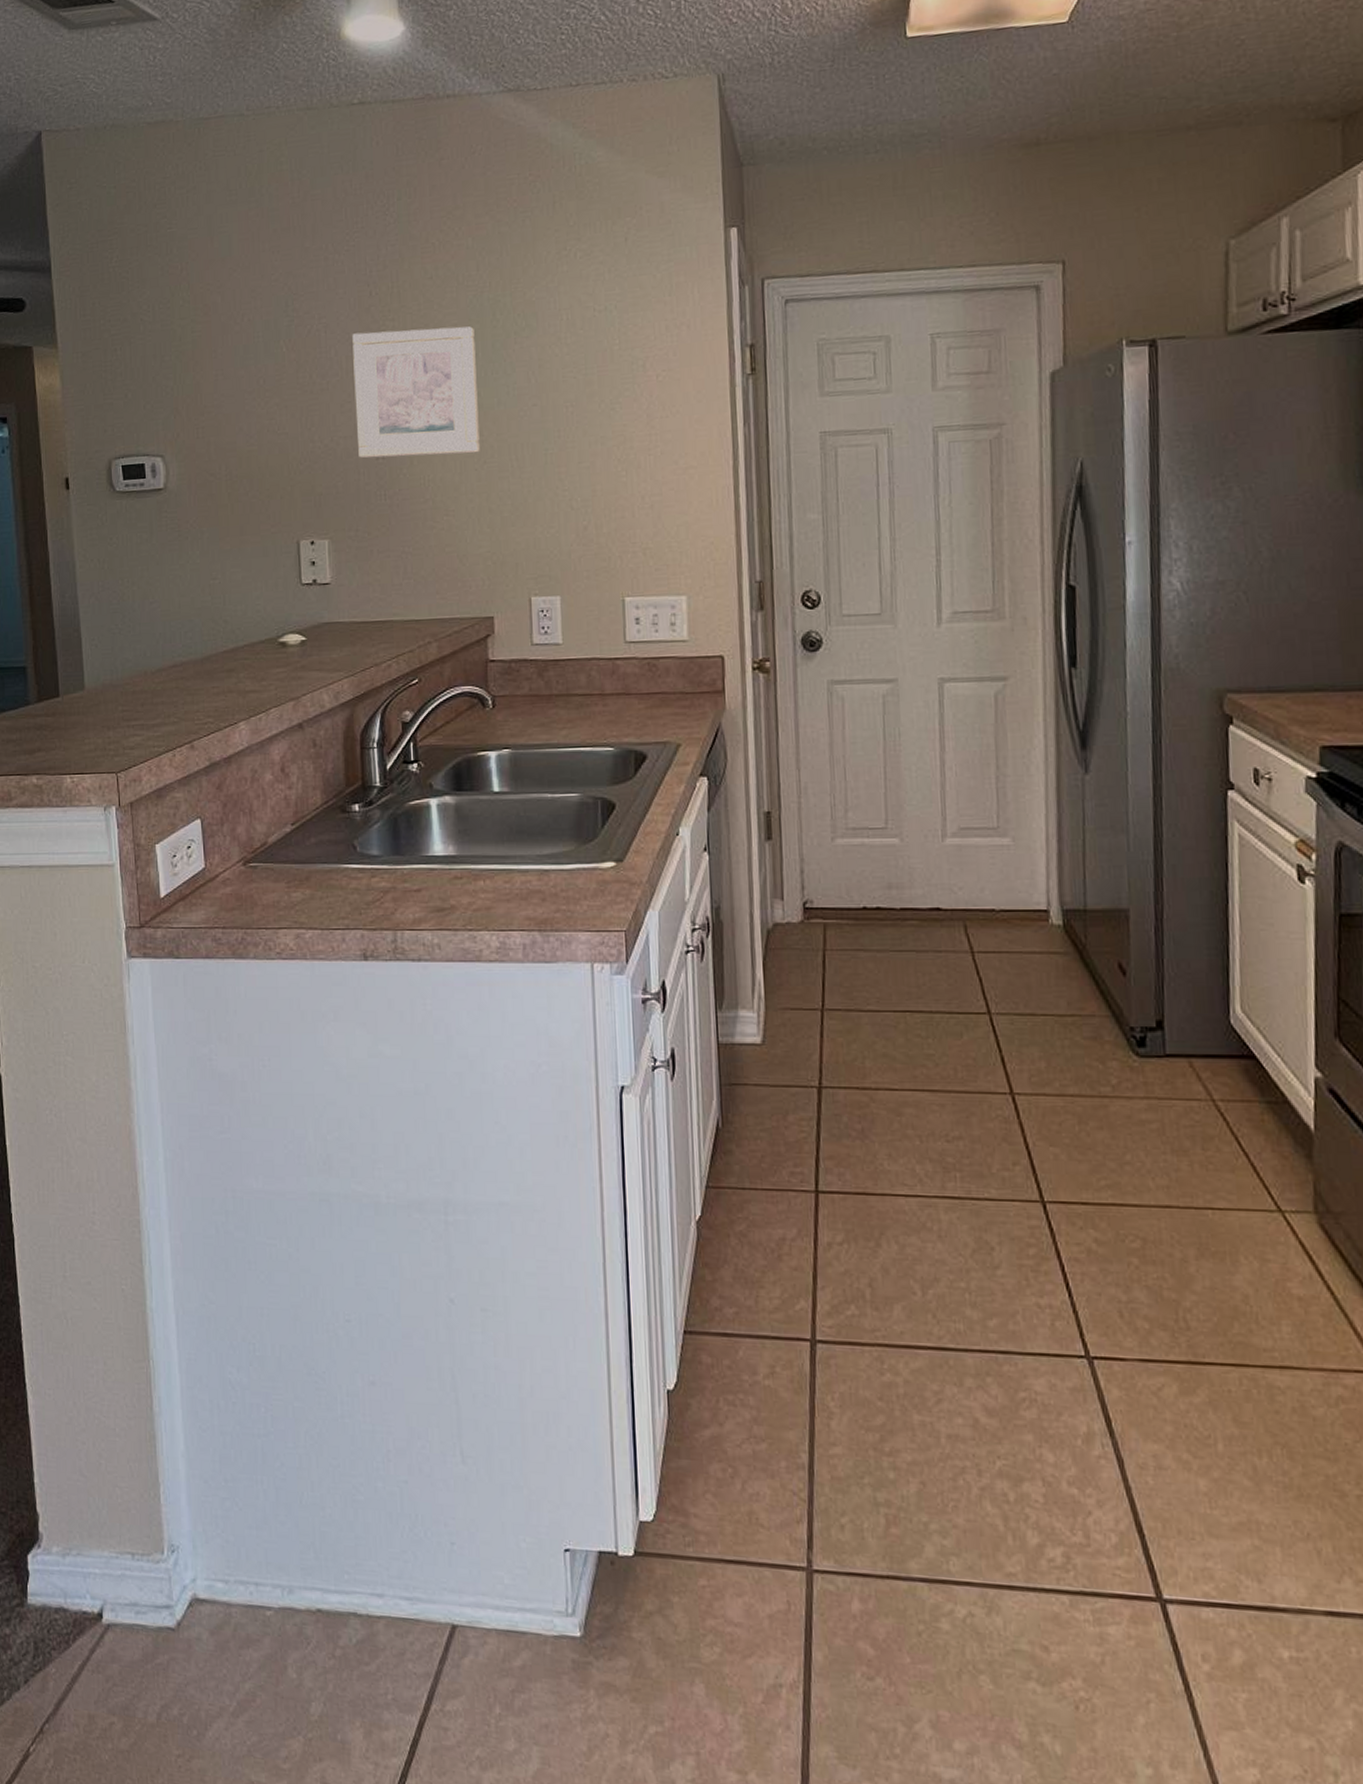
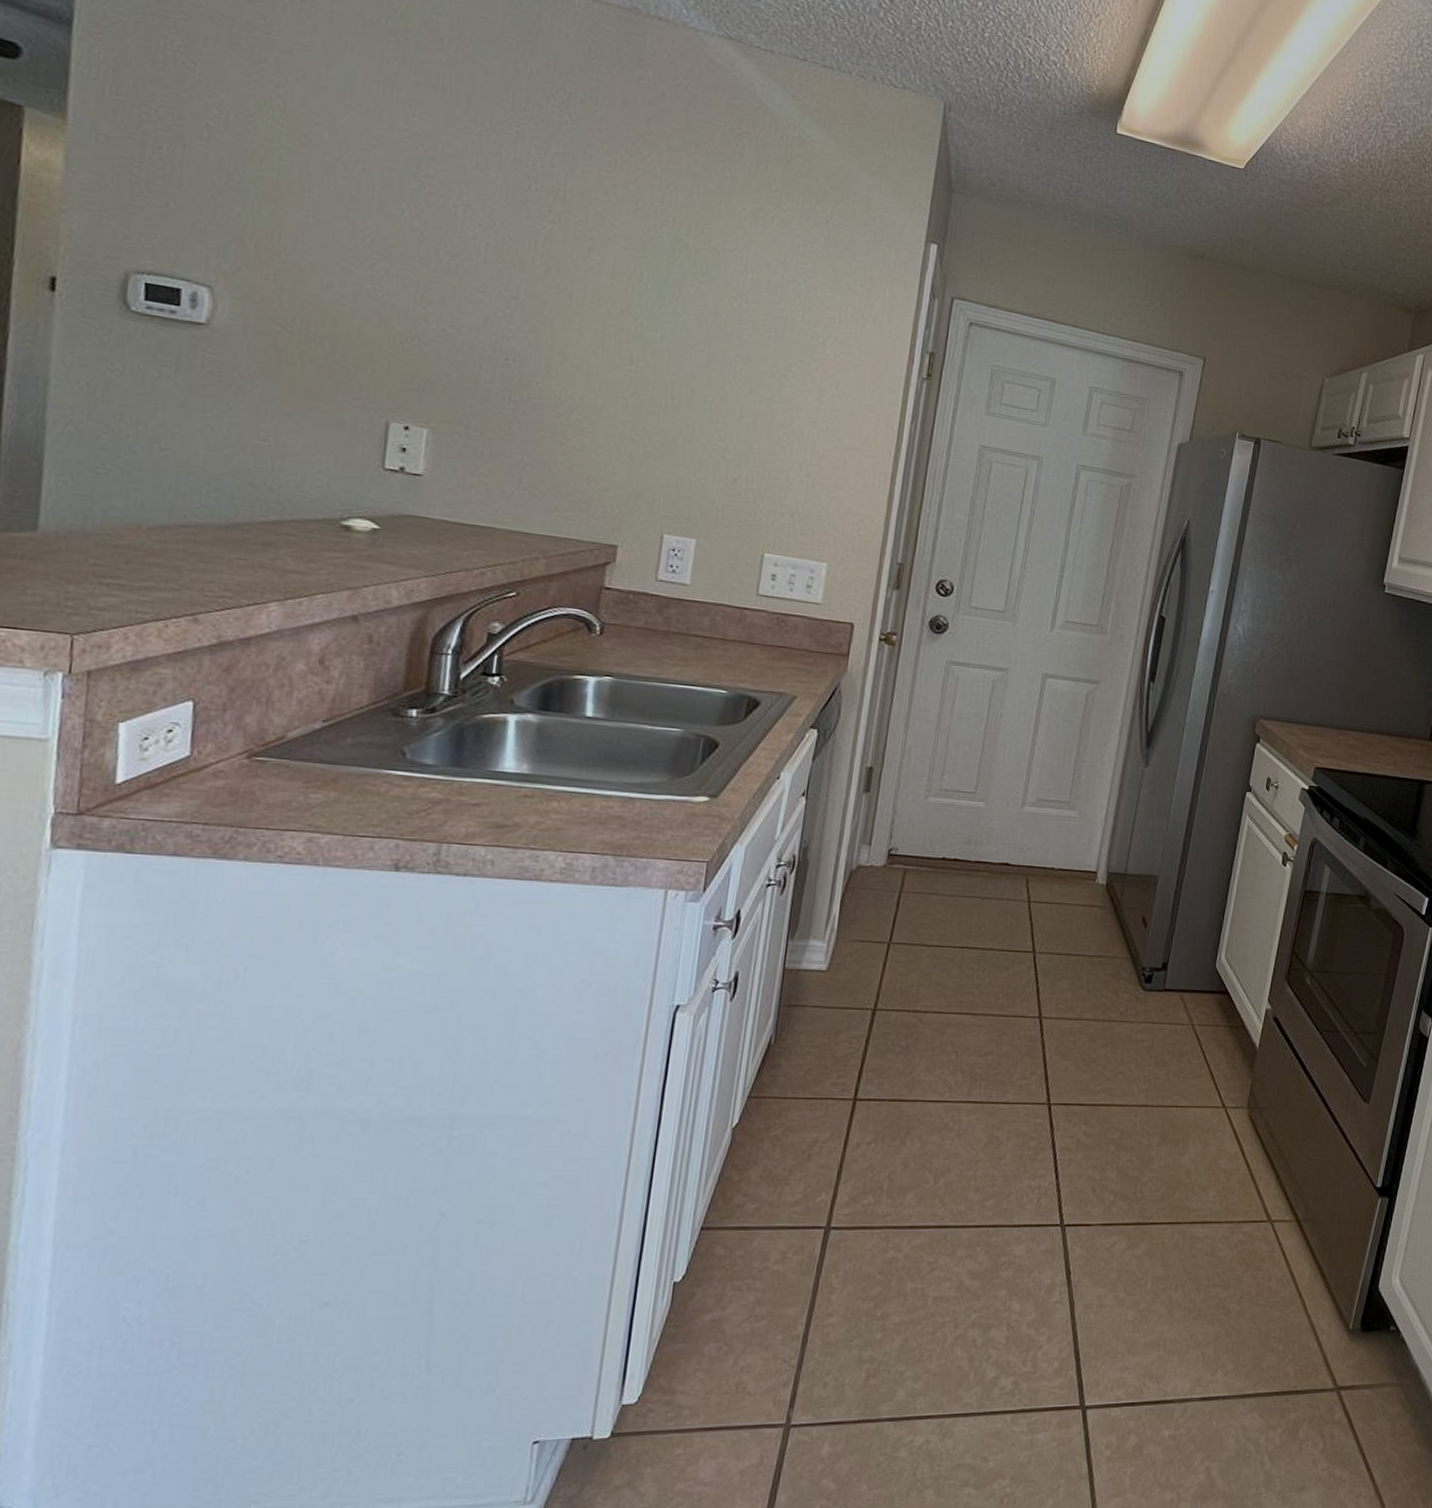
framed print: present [352,326,480,459] -> none [483,222,647,382]

